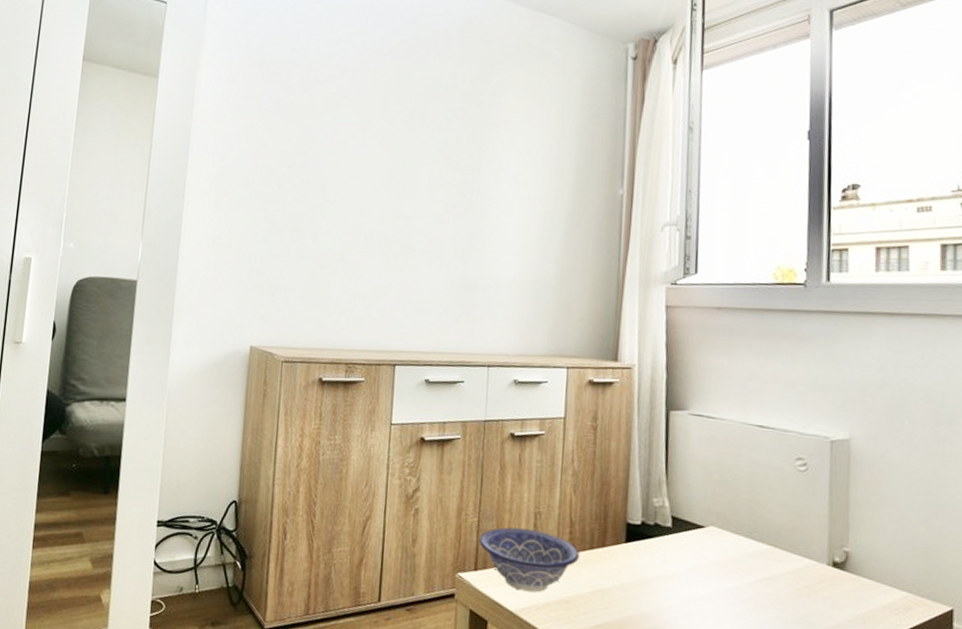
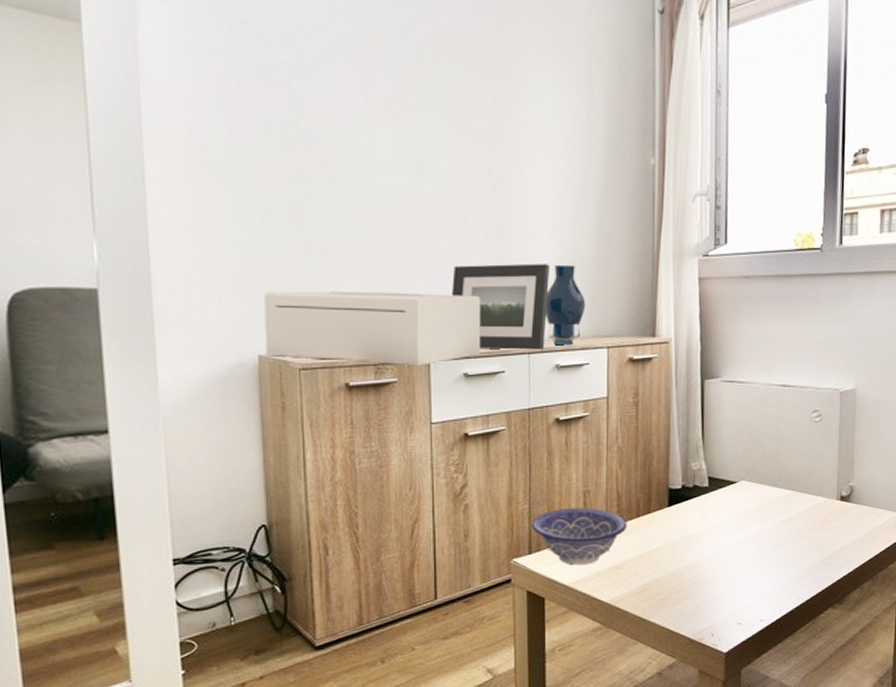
decorative box: none [256,292,447,369] -> present [264,291,481,366]
picture frame: none [420,279,515,364] -> present [451,263,551,350]
vase: none [507,284,548,363] -> present [546,264,586,346]

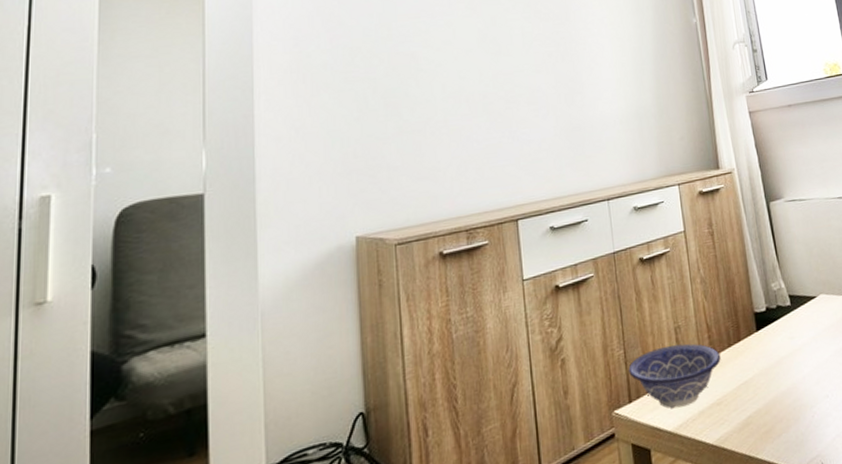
decorative box: present [264,291,481,366] -> none [361,153,564,236]
picture frame: present [451,263,551,350] -> none [532,117,622,201]
vase: present [546,264,586,346] -> none [617,115,655,190]

